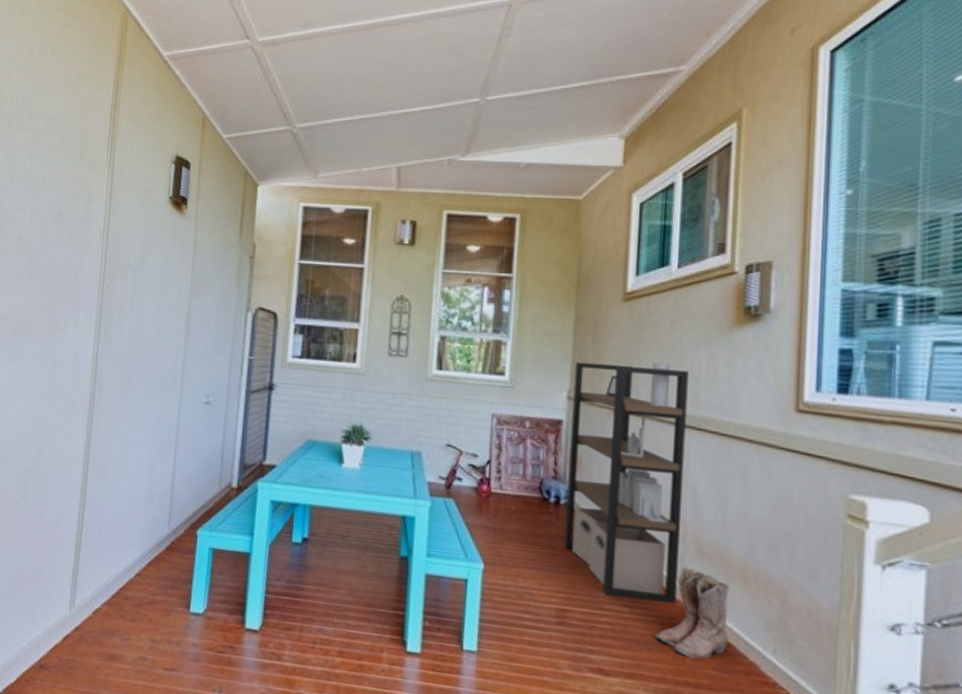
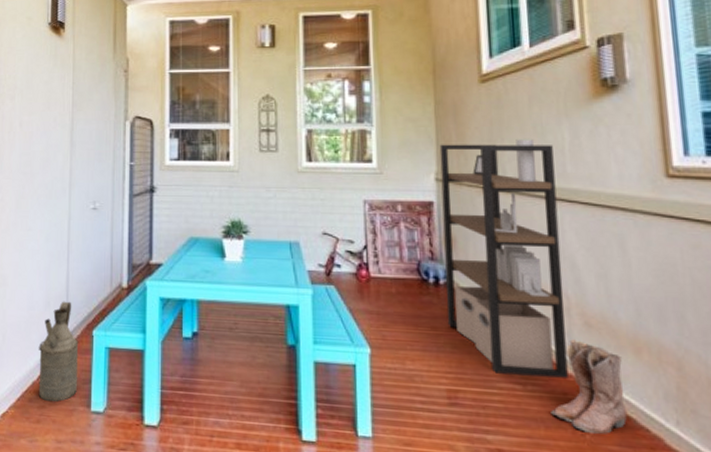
watering can: none [135,498,182,601] -> present [38,301,79,402]

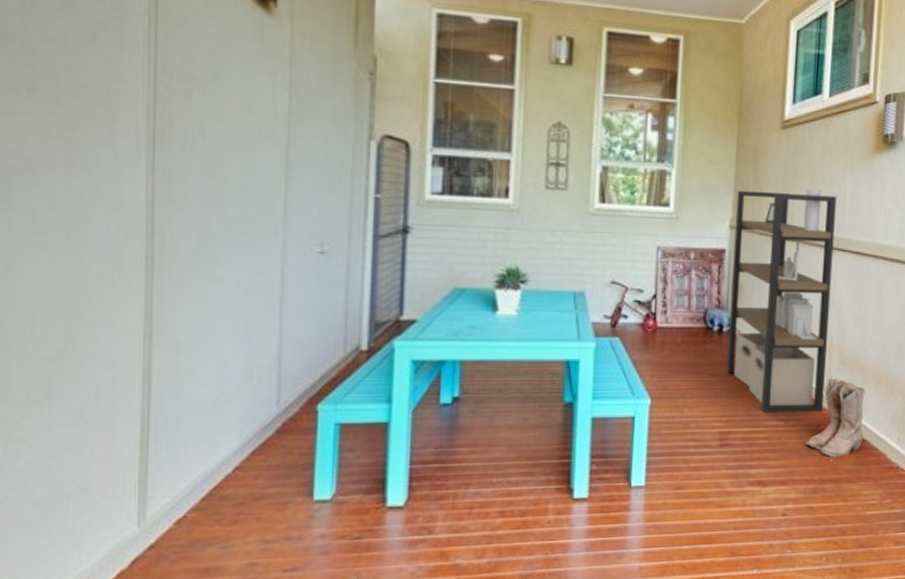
watering can: present [38,301,79,402] -> none [234,371,297,497]

